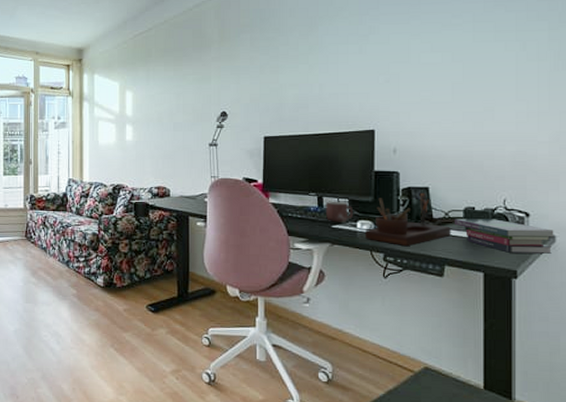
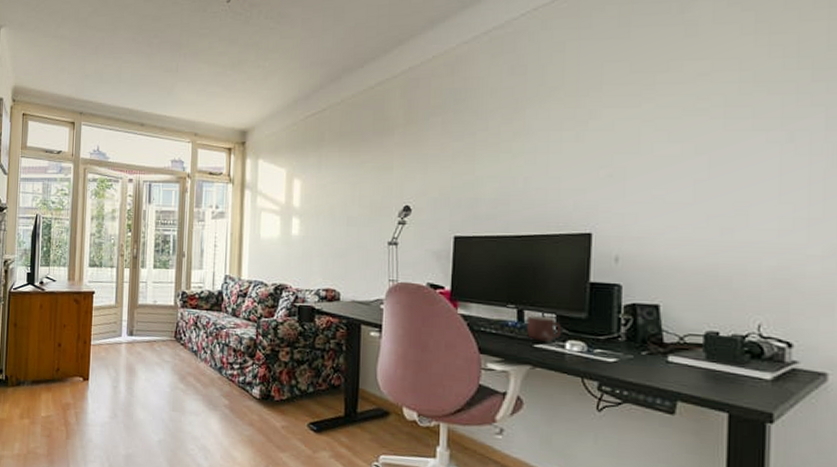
desk organizer: present [365,192,451,247] -> none [576,311,687,376]
books: present [455,218,554,254] -> none [692,344,826,395]

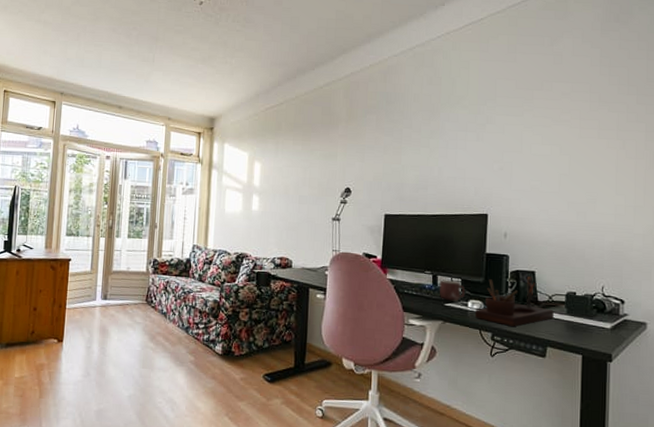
desk organizer: none [576,311,687,376] -> present [475,276,554,327]

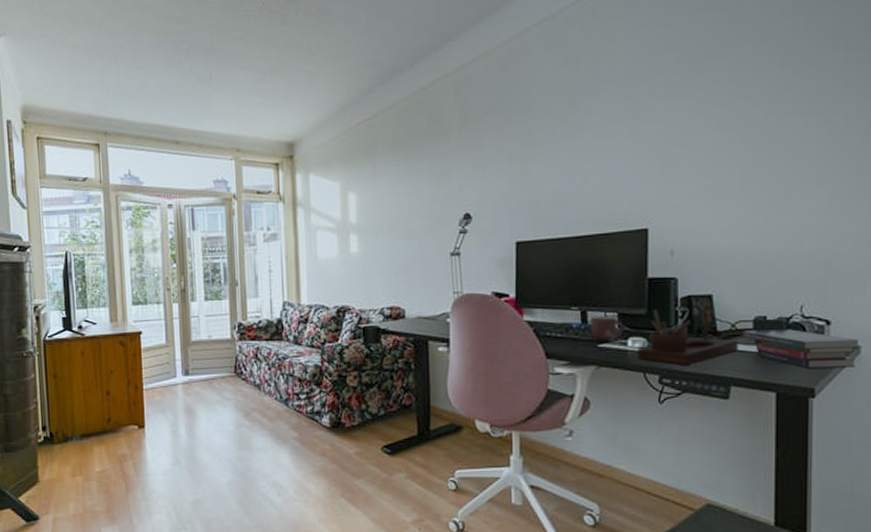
books: none [557,302,646,340] -> present [743,329,859,368]

